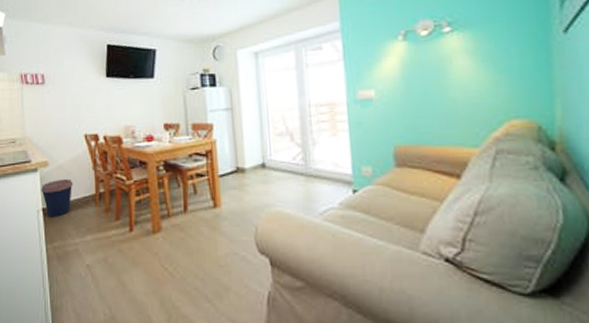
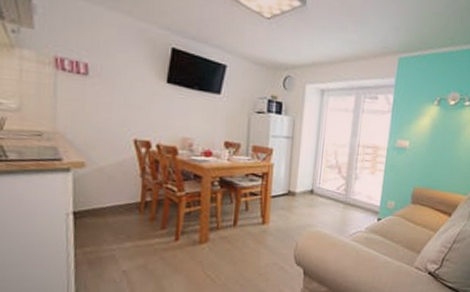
coffee cup: present [41,178,74,218] -> none [73,182,115,222]

